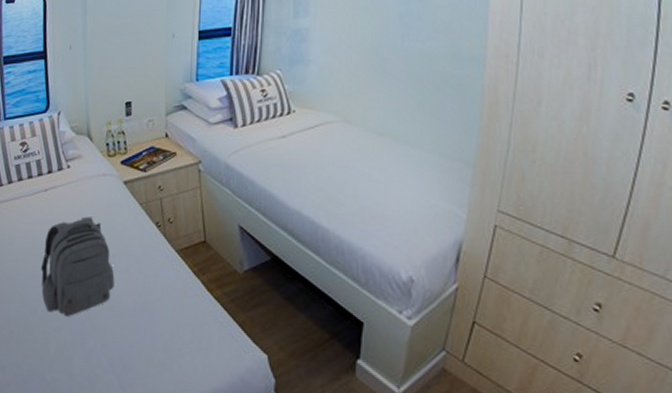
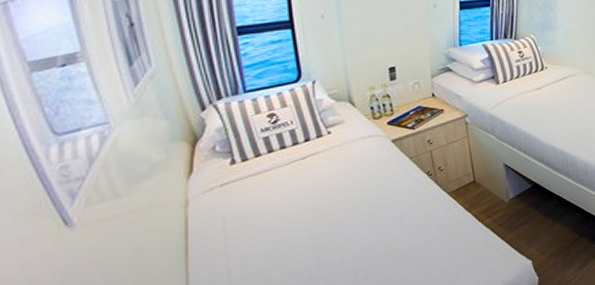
backpack: present [41,216,115,317] -> none [304,176,388,273]

